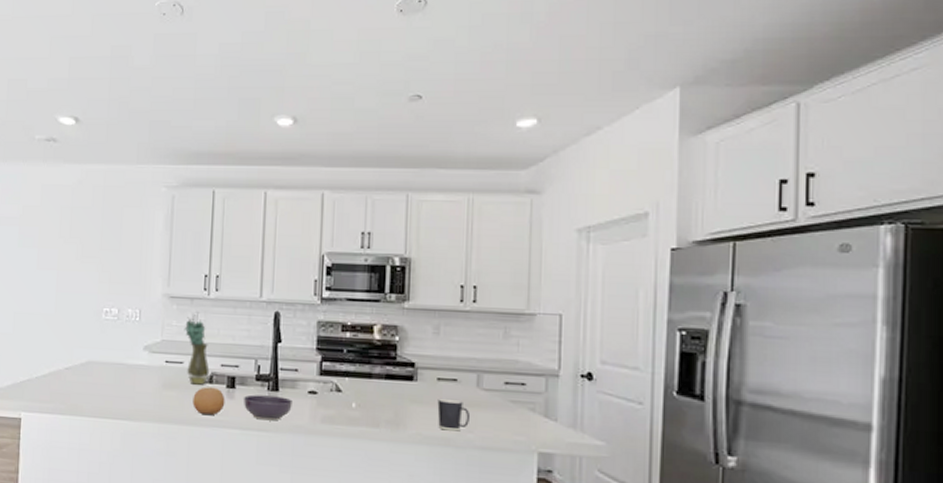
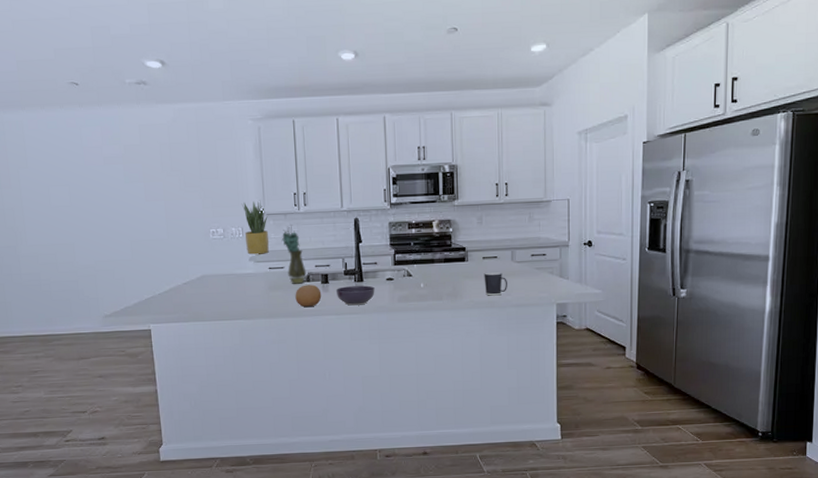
planter: none [141,279,171,344] -> present [241,200,270,255]

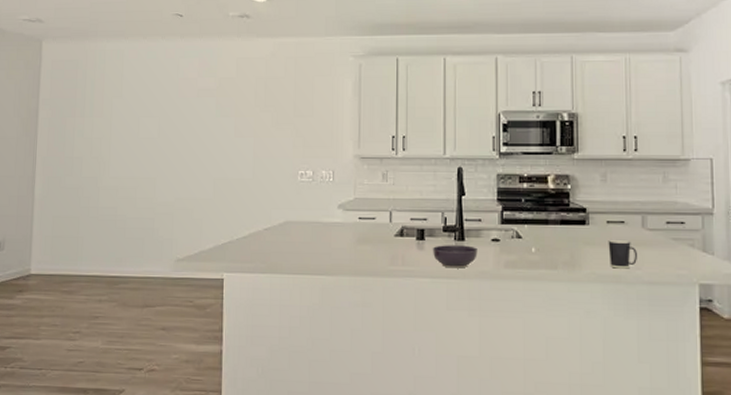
planter: present [241,200,270,255] -> none [334,142,362,202]
vase: present [281,230,307,284] -> none [375,176,400,238]
fruit: present [295,284,322,308] -> none [386,240,416,267]

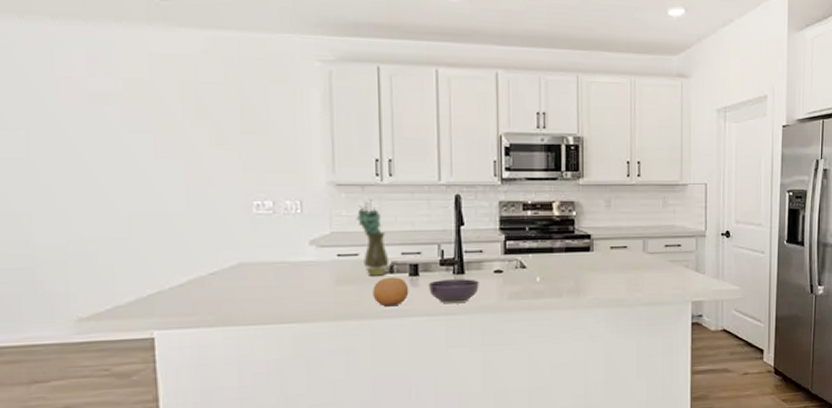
vase: none [375,176,400,238] -> present [356,206,389,276]
fruit: none [386,240,416,267] -> present [373,277,409,307]
mug: present [608,239,637,269] -> none [611,264,638,293]

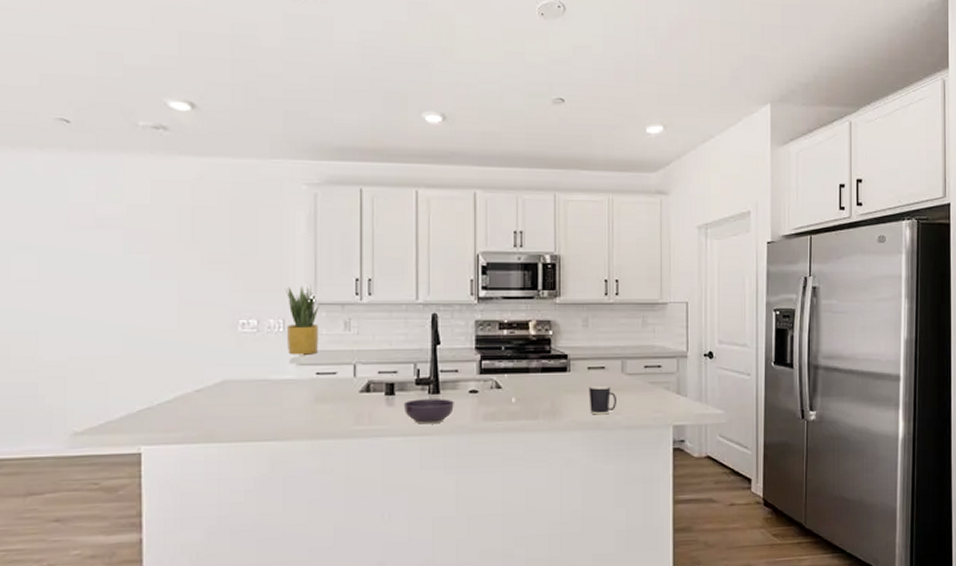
planter: none [300,166,339,237] -> present [284,285,319,355]
vase: present [356,206,389,276] -> none [335,324,366,395]
fruit: present [373,277,409,307] -> none [349,396,385,426]
mug: none [611,264,638,293] -> present [589,385,616,415]

